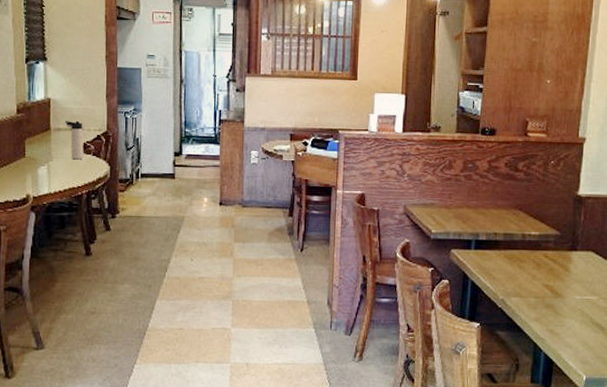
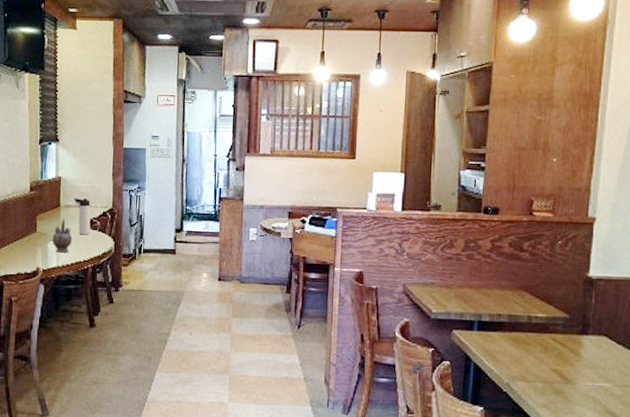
teapot: none [42,143,65,179] -> present [52,219,73,253]

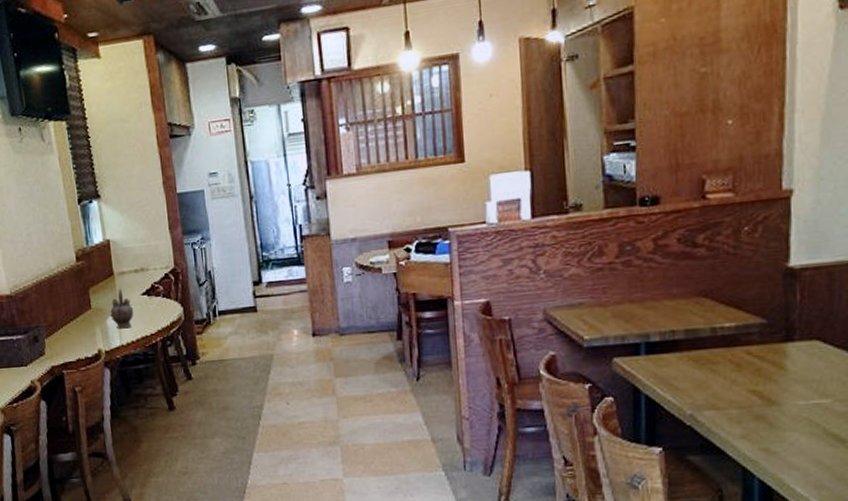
thermos bottle: present [73,198,91,235] -> none [127,261,153,305]

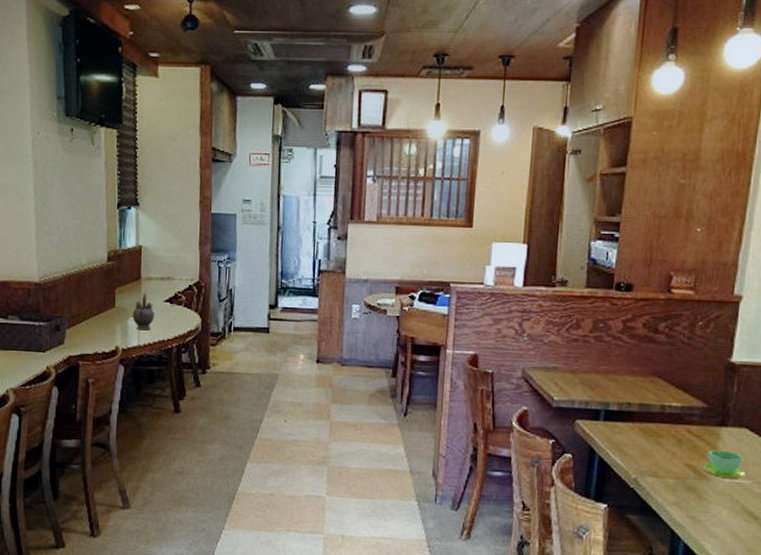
cup: none [770,369,823,400] -> present [702,450,746,479]

